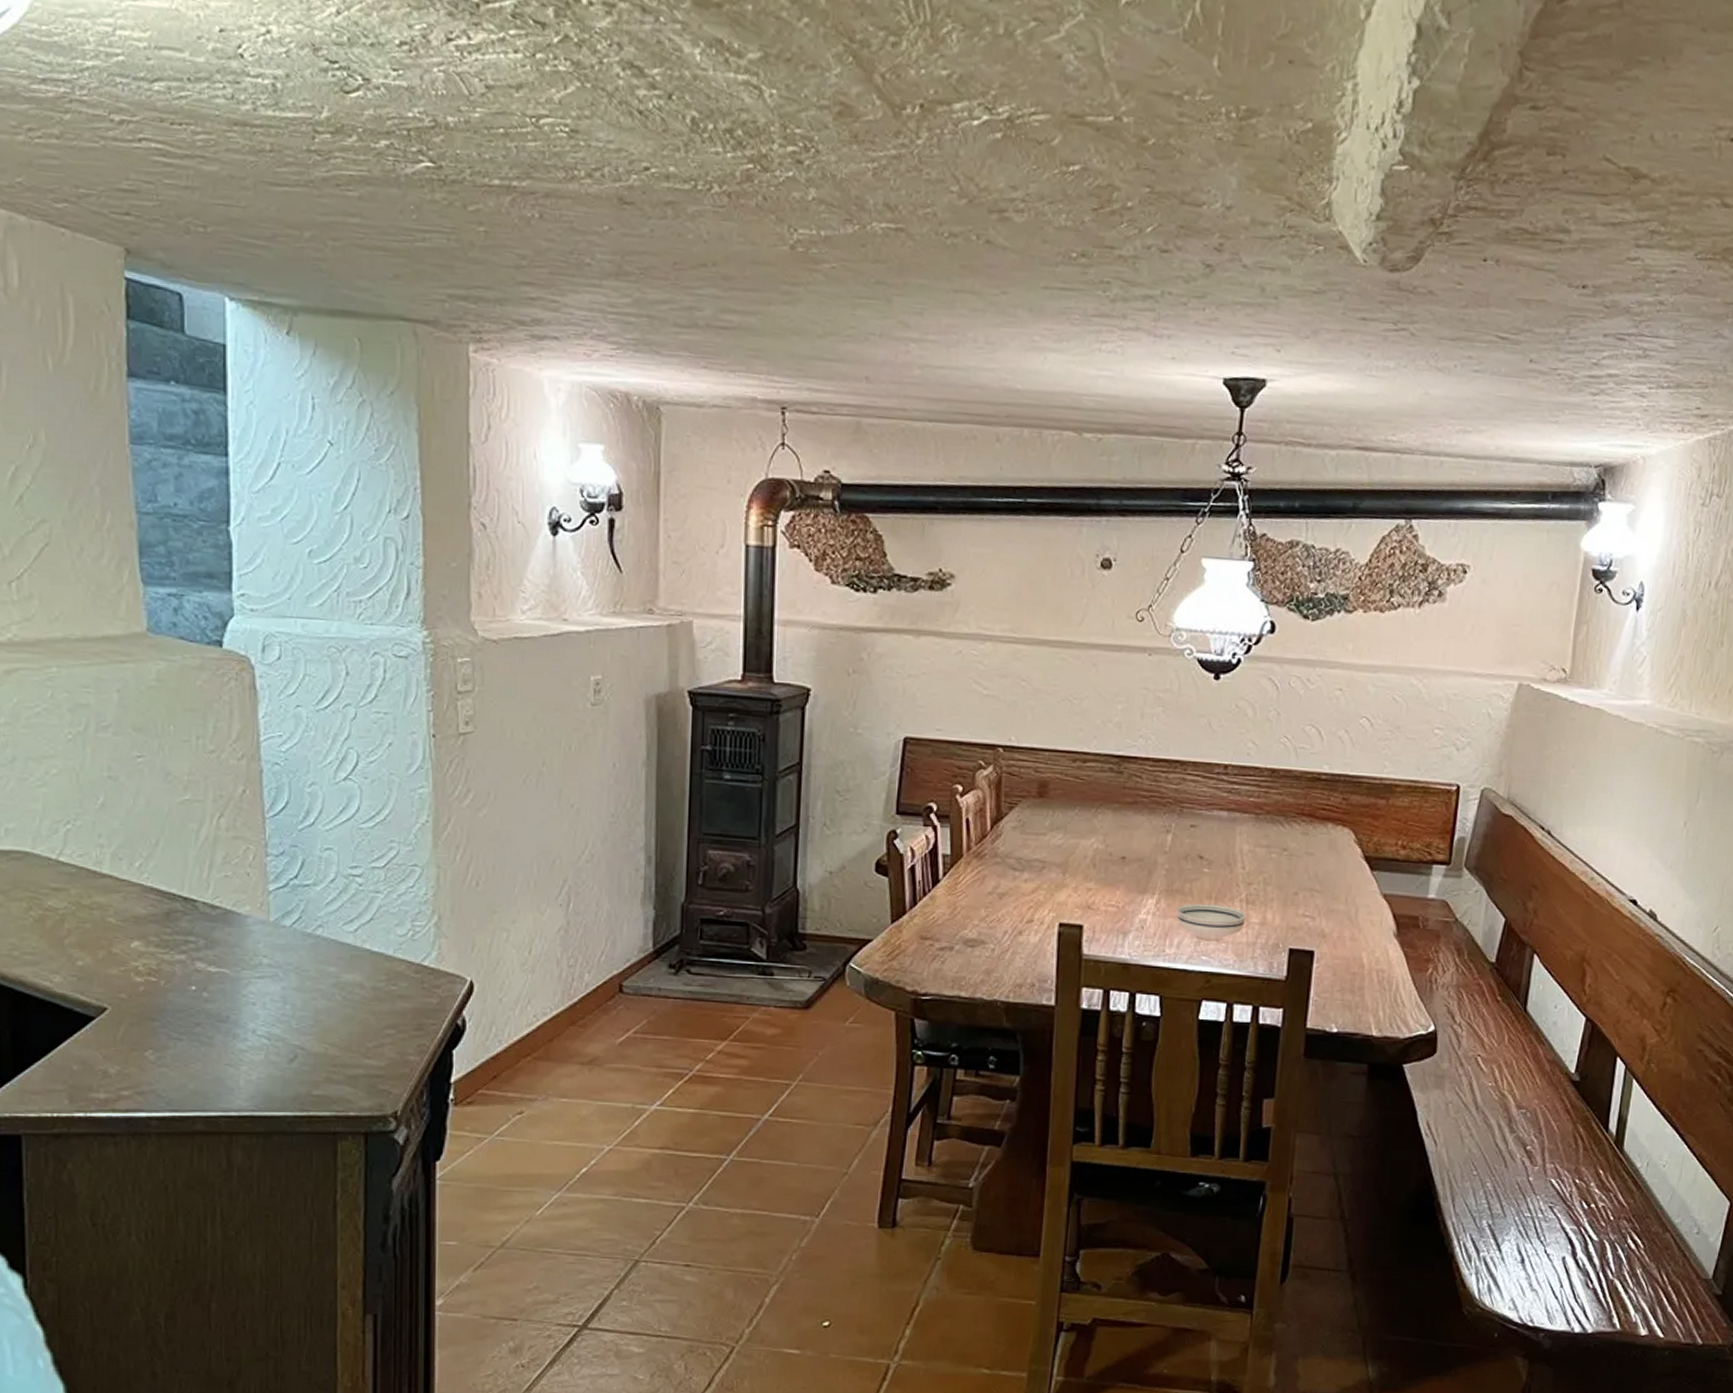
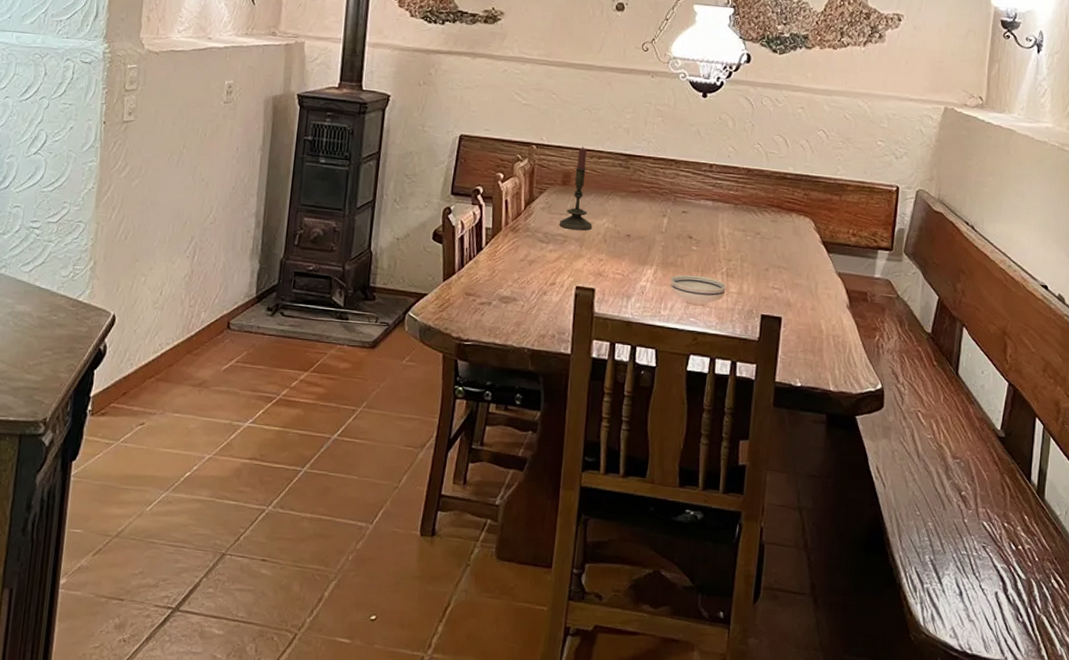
candle: none [1035,746,1078,855] -> present [559,145,593,231]

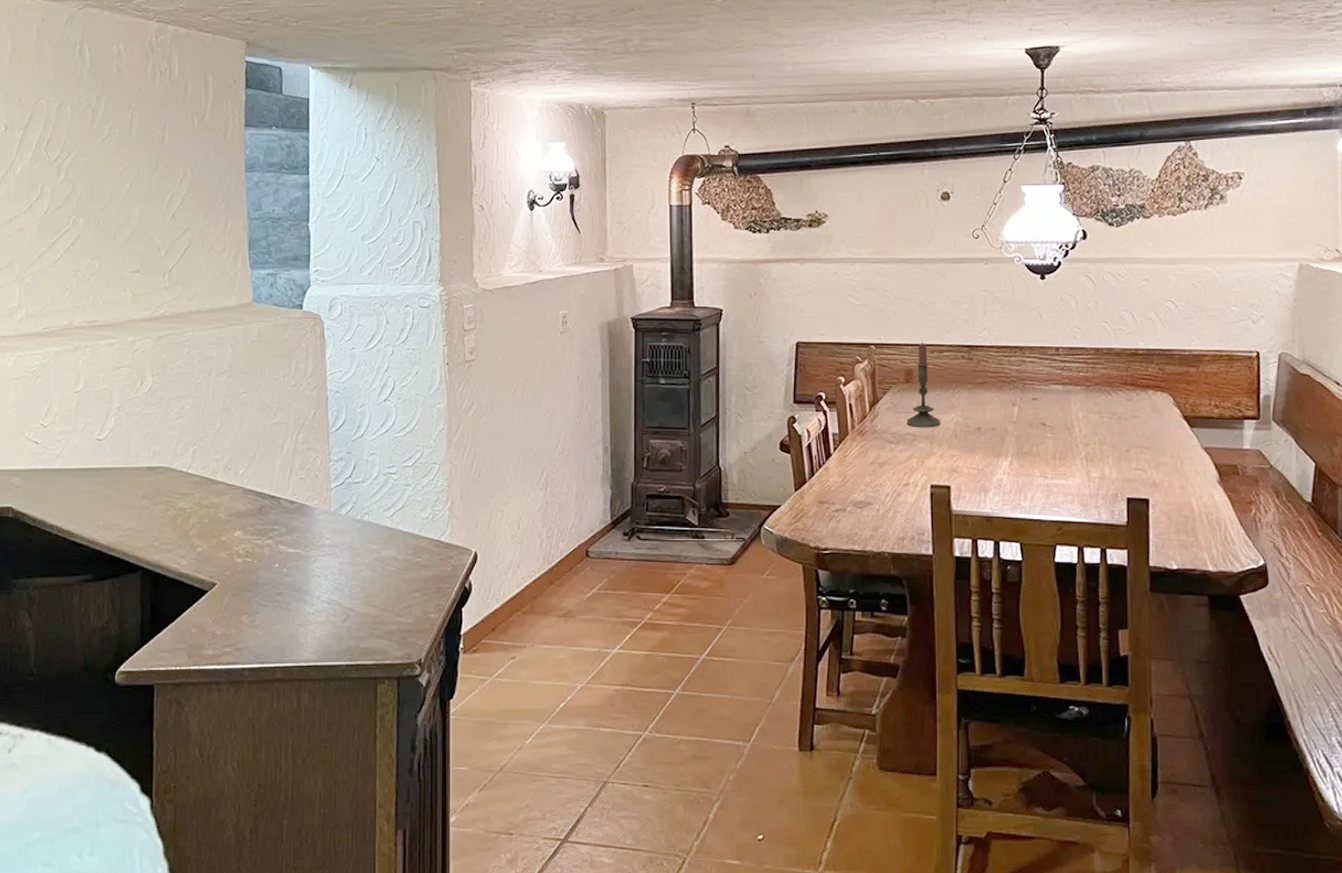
bowl: present [670,274,726,306] -> none [1027,463,1087,493]

